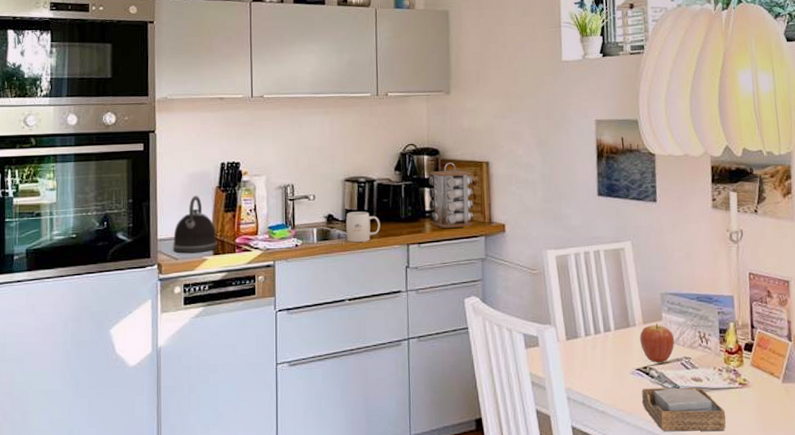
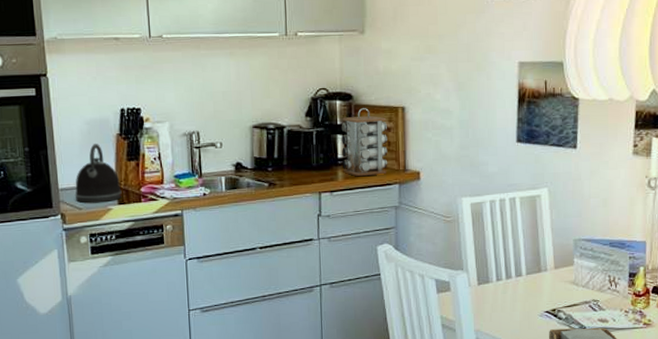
mug: present [345,211,381,243] -> none [254,159,291,191]
fruit: present [640,324,675,362] -> none [550,268,585,305]

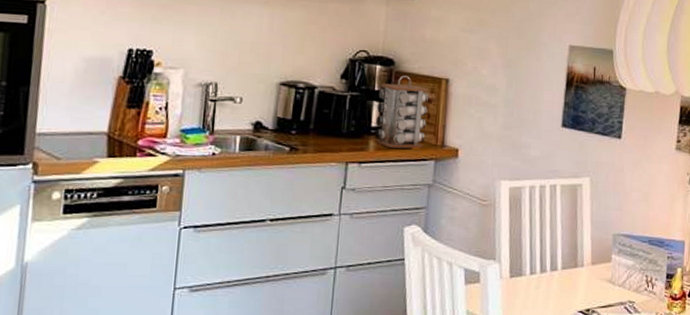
kettle: present [74,144,122,203] -> none [54,85,114,154]

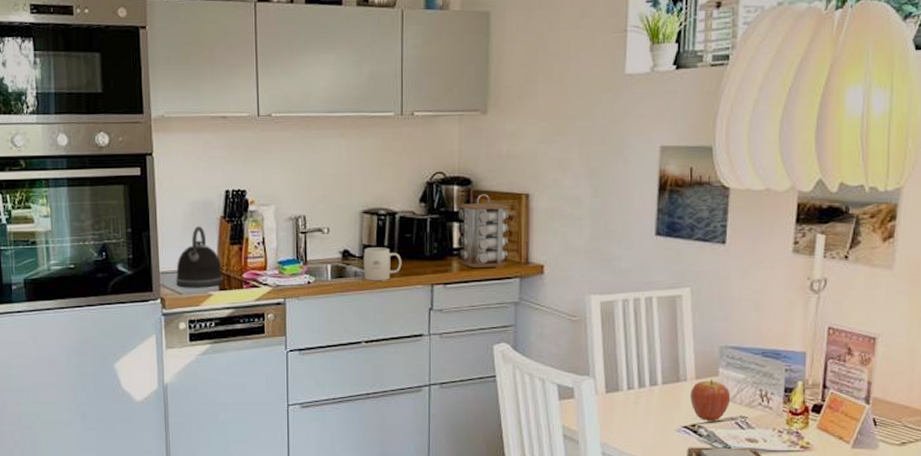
kettle: none [54,85,114,154] -> present [175,226,223,288]
mug: none [275,121,318,157] -> present [363,247,402,281]
fruit: none [586,265,621,305] -> present [690,379,731,420]

